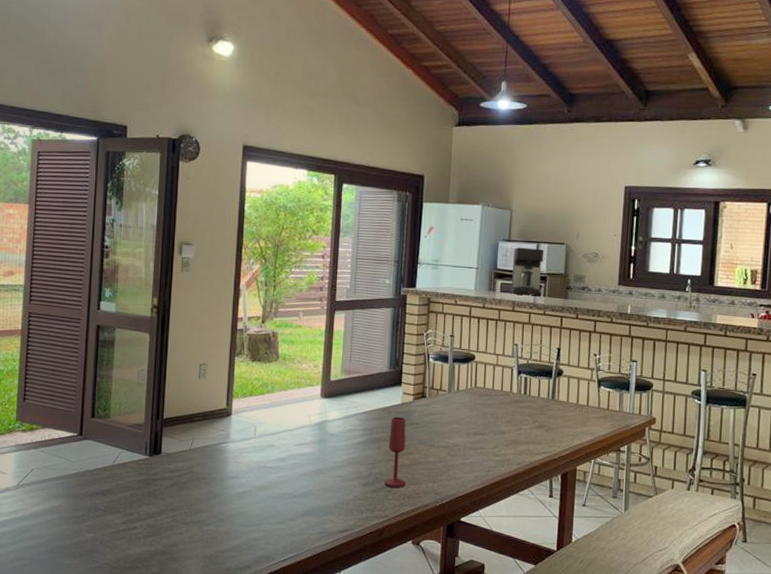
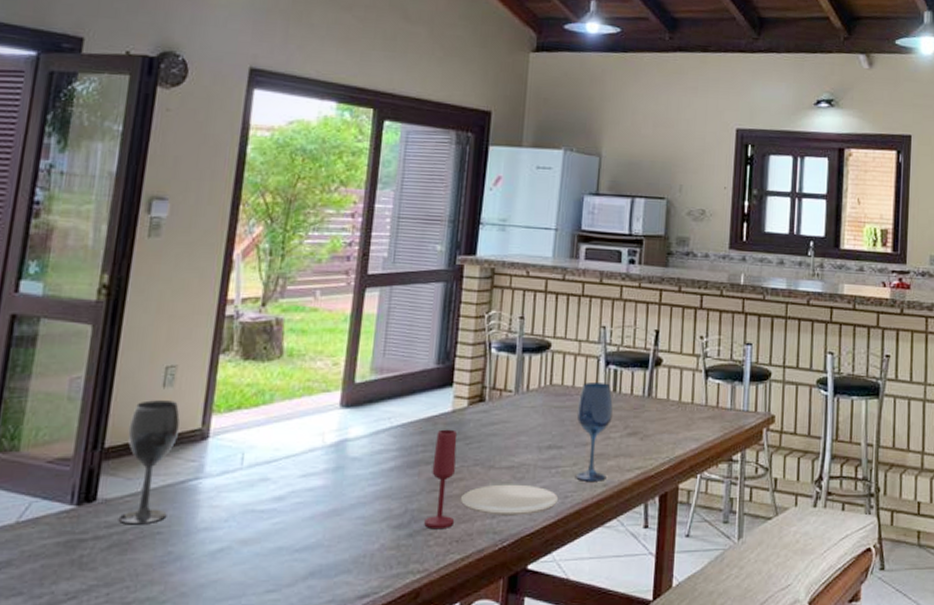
wine glass: none [176,387,212,472] -> present [118,400,181,525]
plate: none [410,458,483,482] -> present [461,484,559,516]
wineglass: none [495,386,524,461] -> present [575,382,613,481]
coffee maker: present [510,247,544,297] -> none [598,202,640,265]

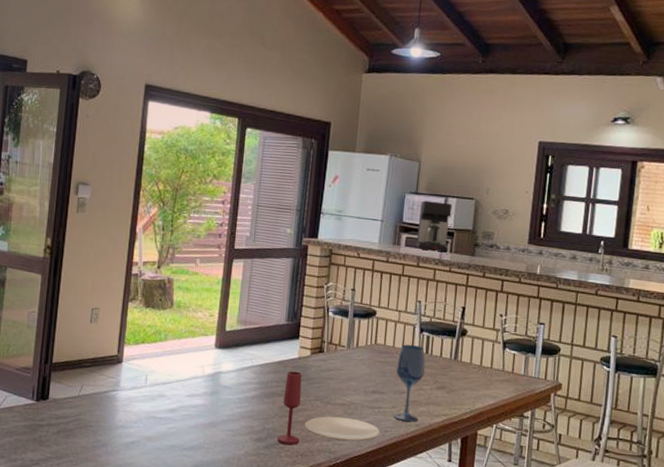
wine glass: present [118,400,181,525] -> none [63,332,103,419]
coffee maker: none [598,202,640,265] -> present [416,200,453,253]

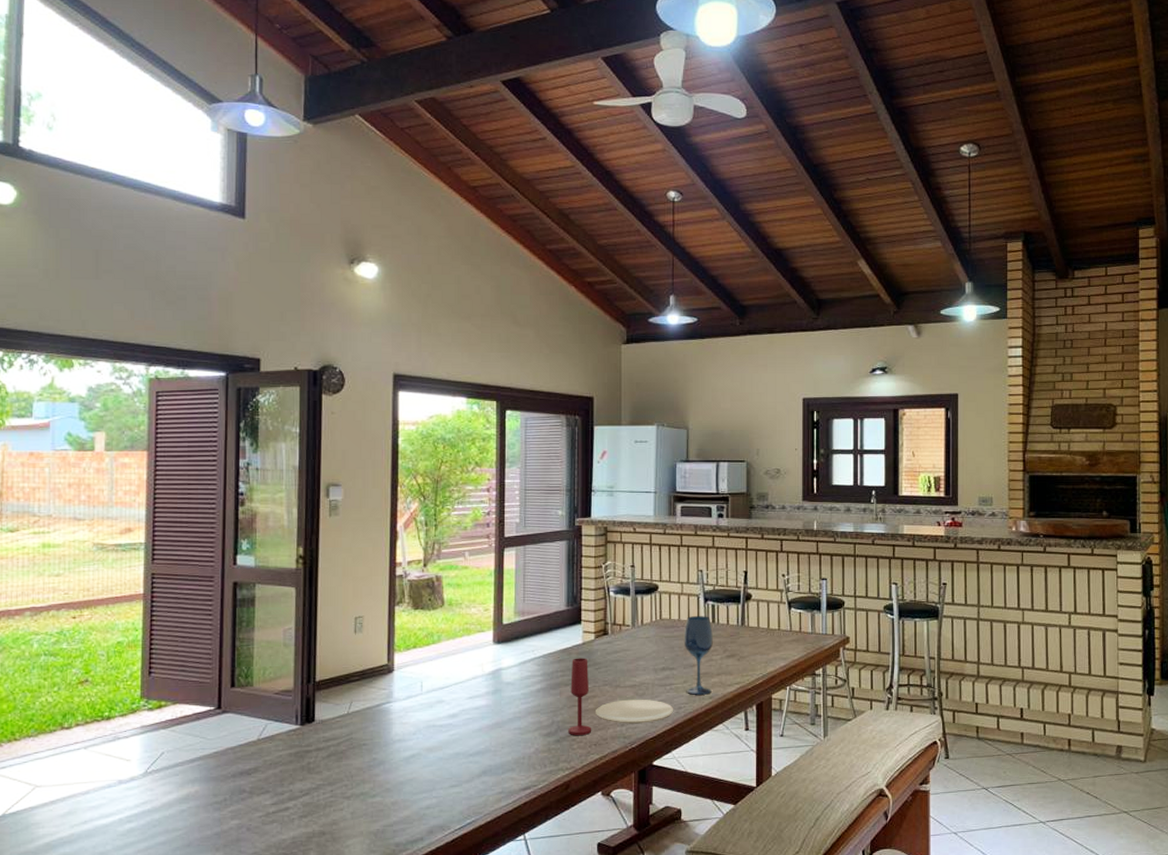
coffee maker: present [416,200,453,253] -> none [692,468,724,518]

